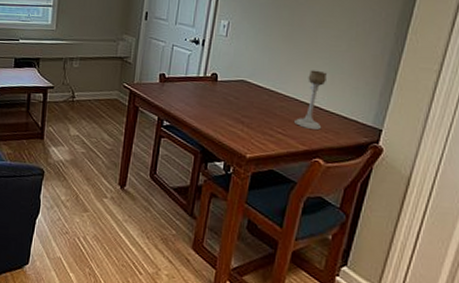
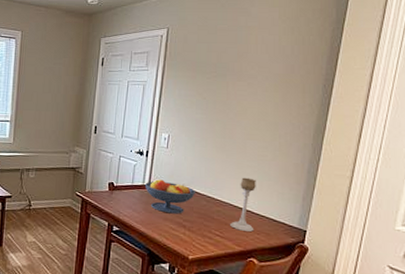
fruit bowl: none [199,71,256,109] -> present [144,179,195,214]

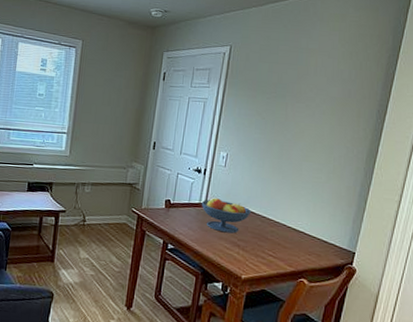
candle holder: present [230,177,256,232] -> none [283,198,310,252]

